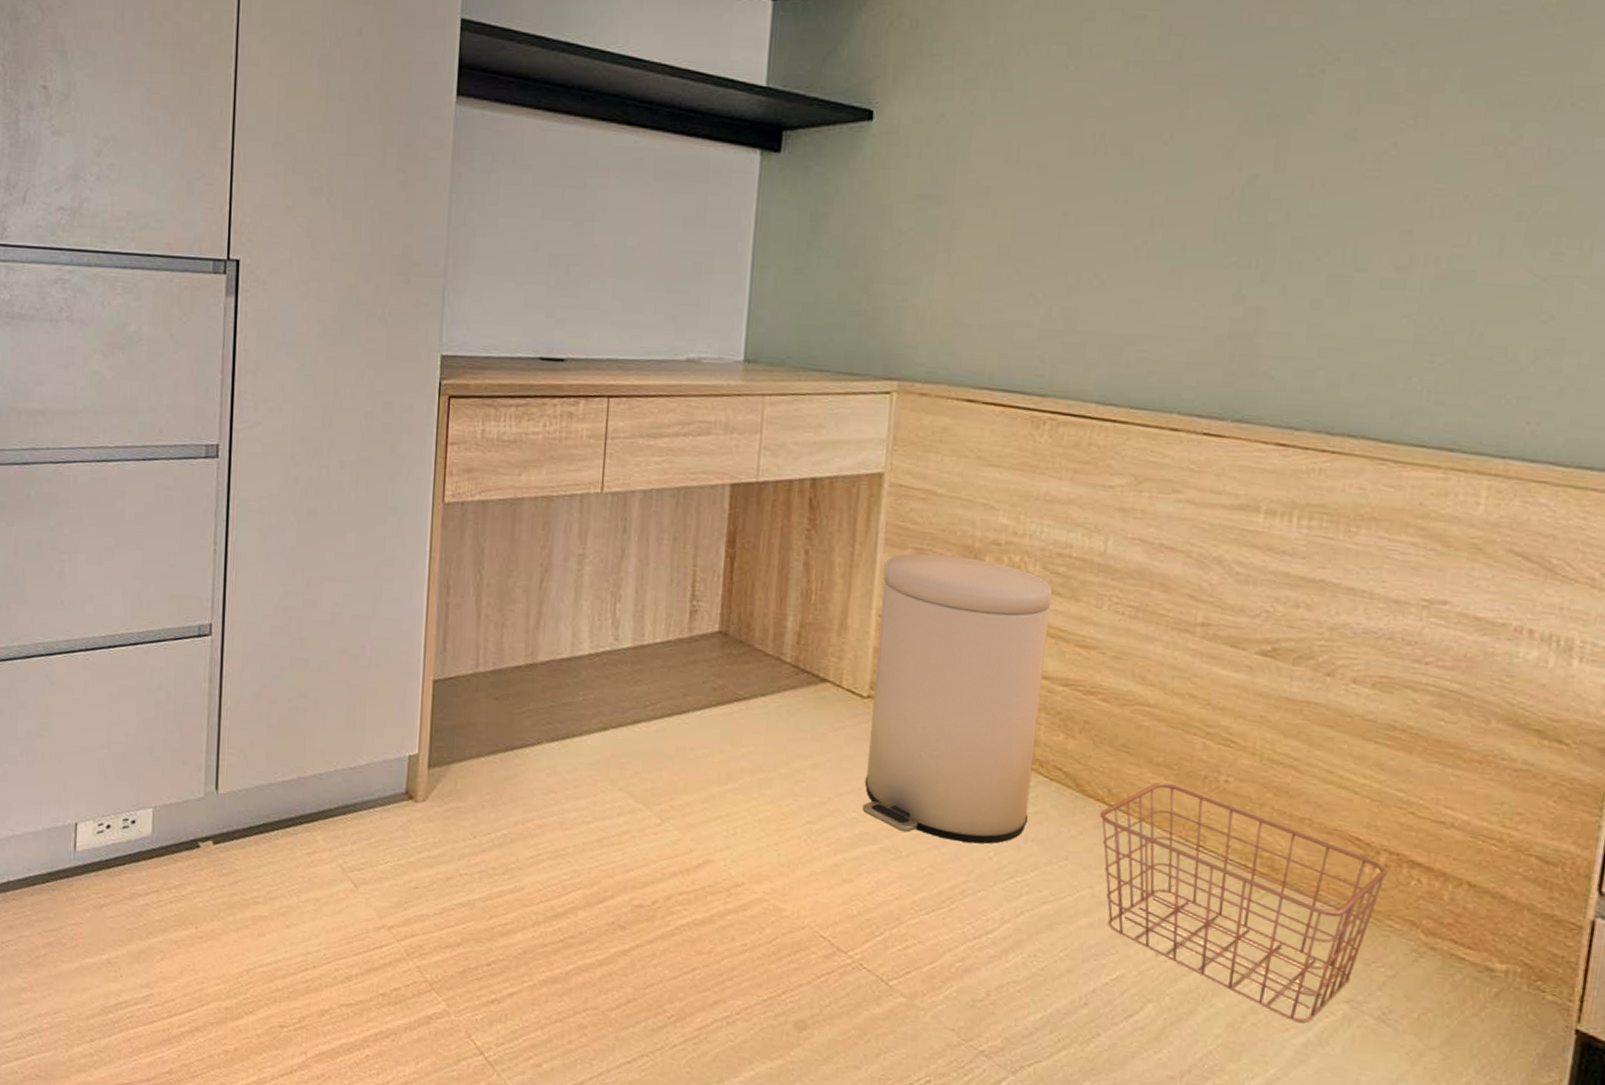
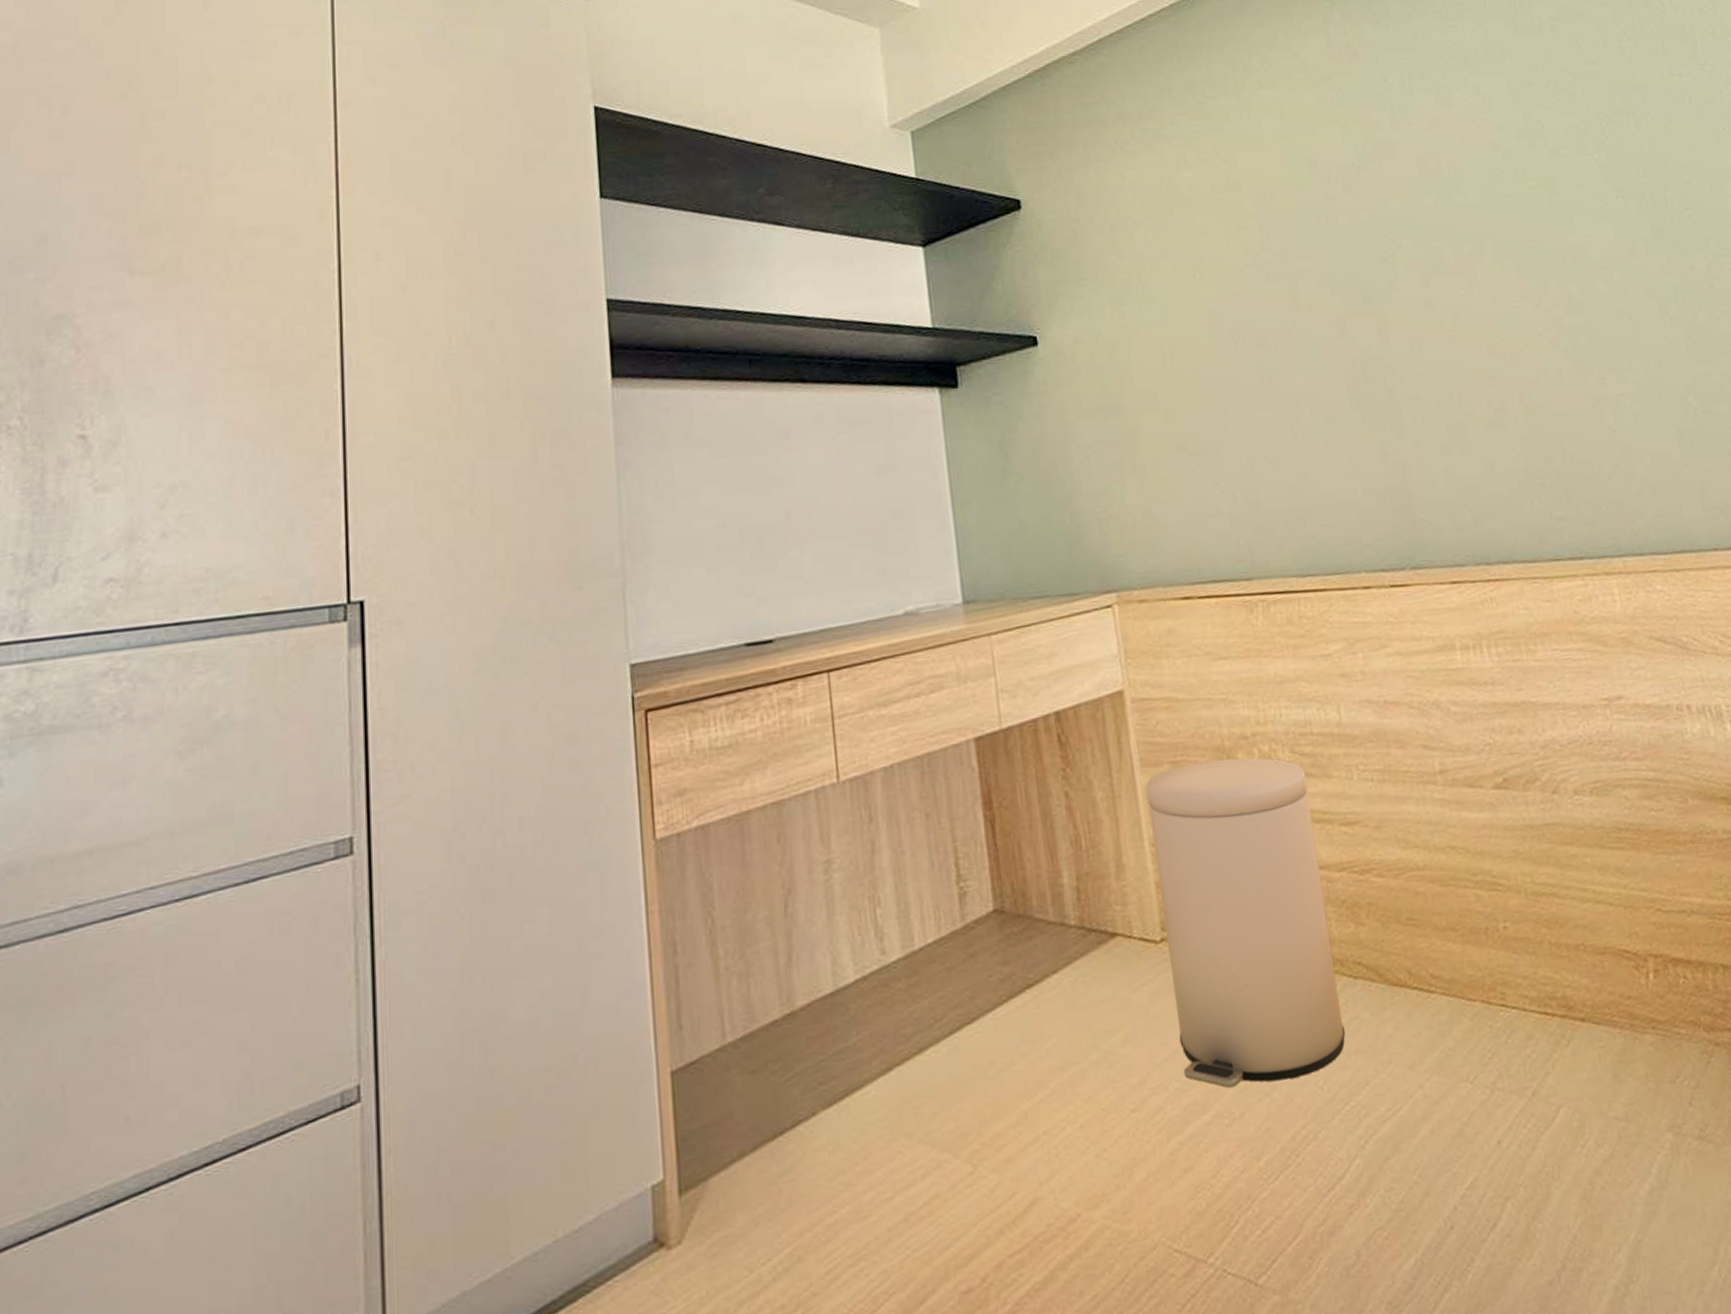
basket: present [1099,782,1387,1023] -> none [1407,946,1665,1170]

